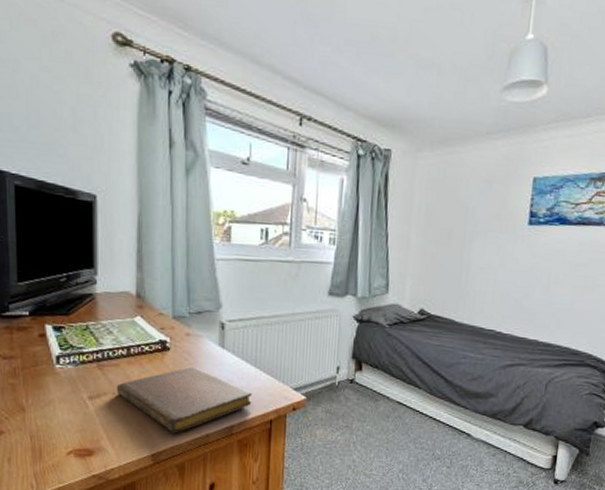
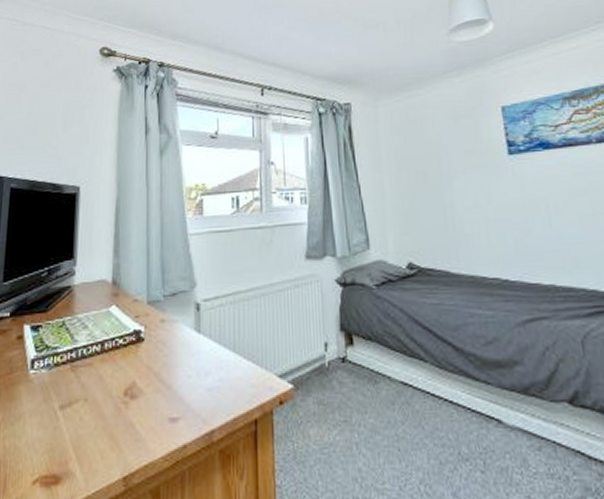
notebook: present [116,366,253,434] -> none [88,358,233,447]

